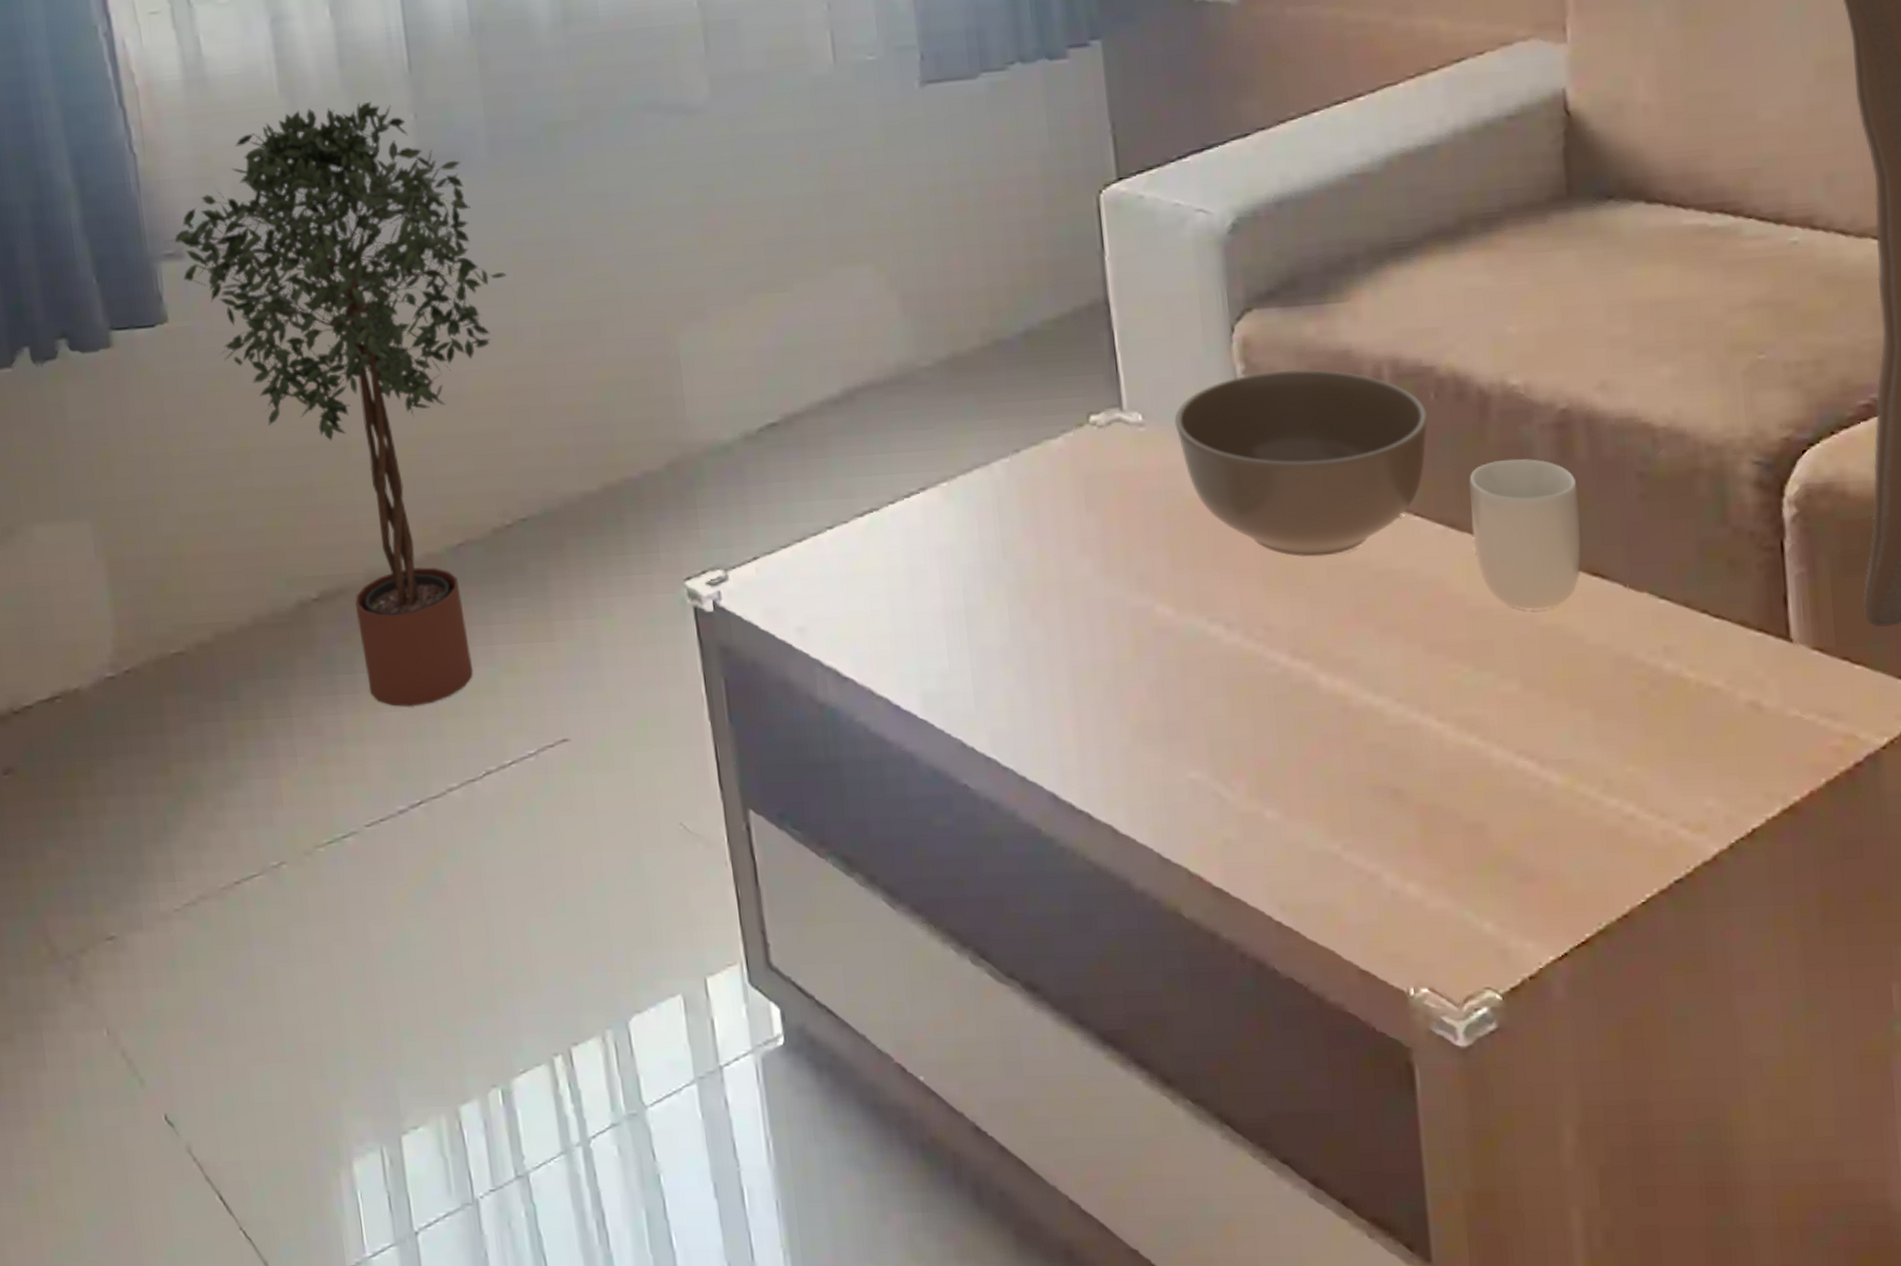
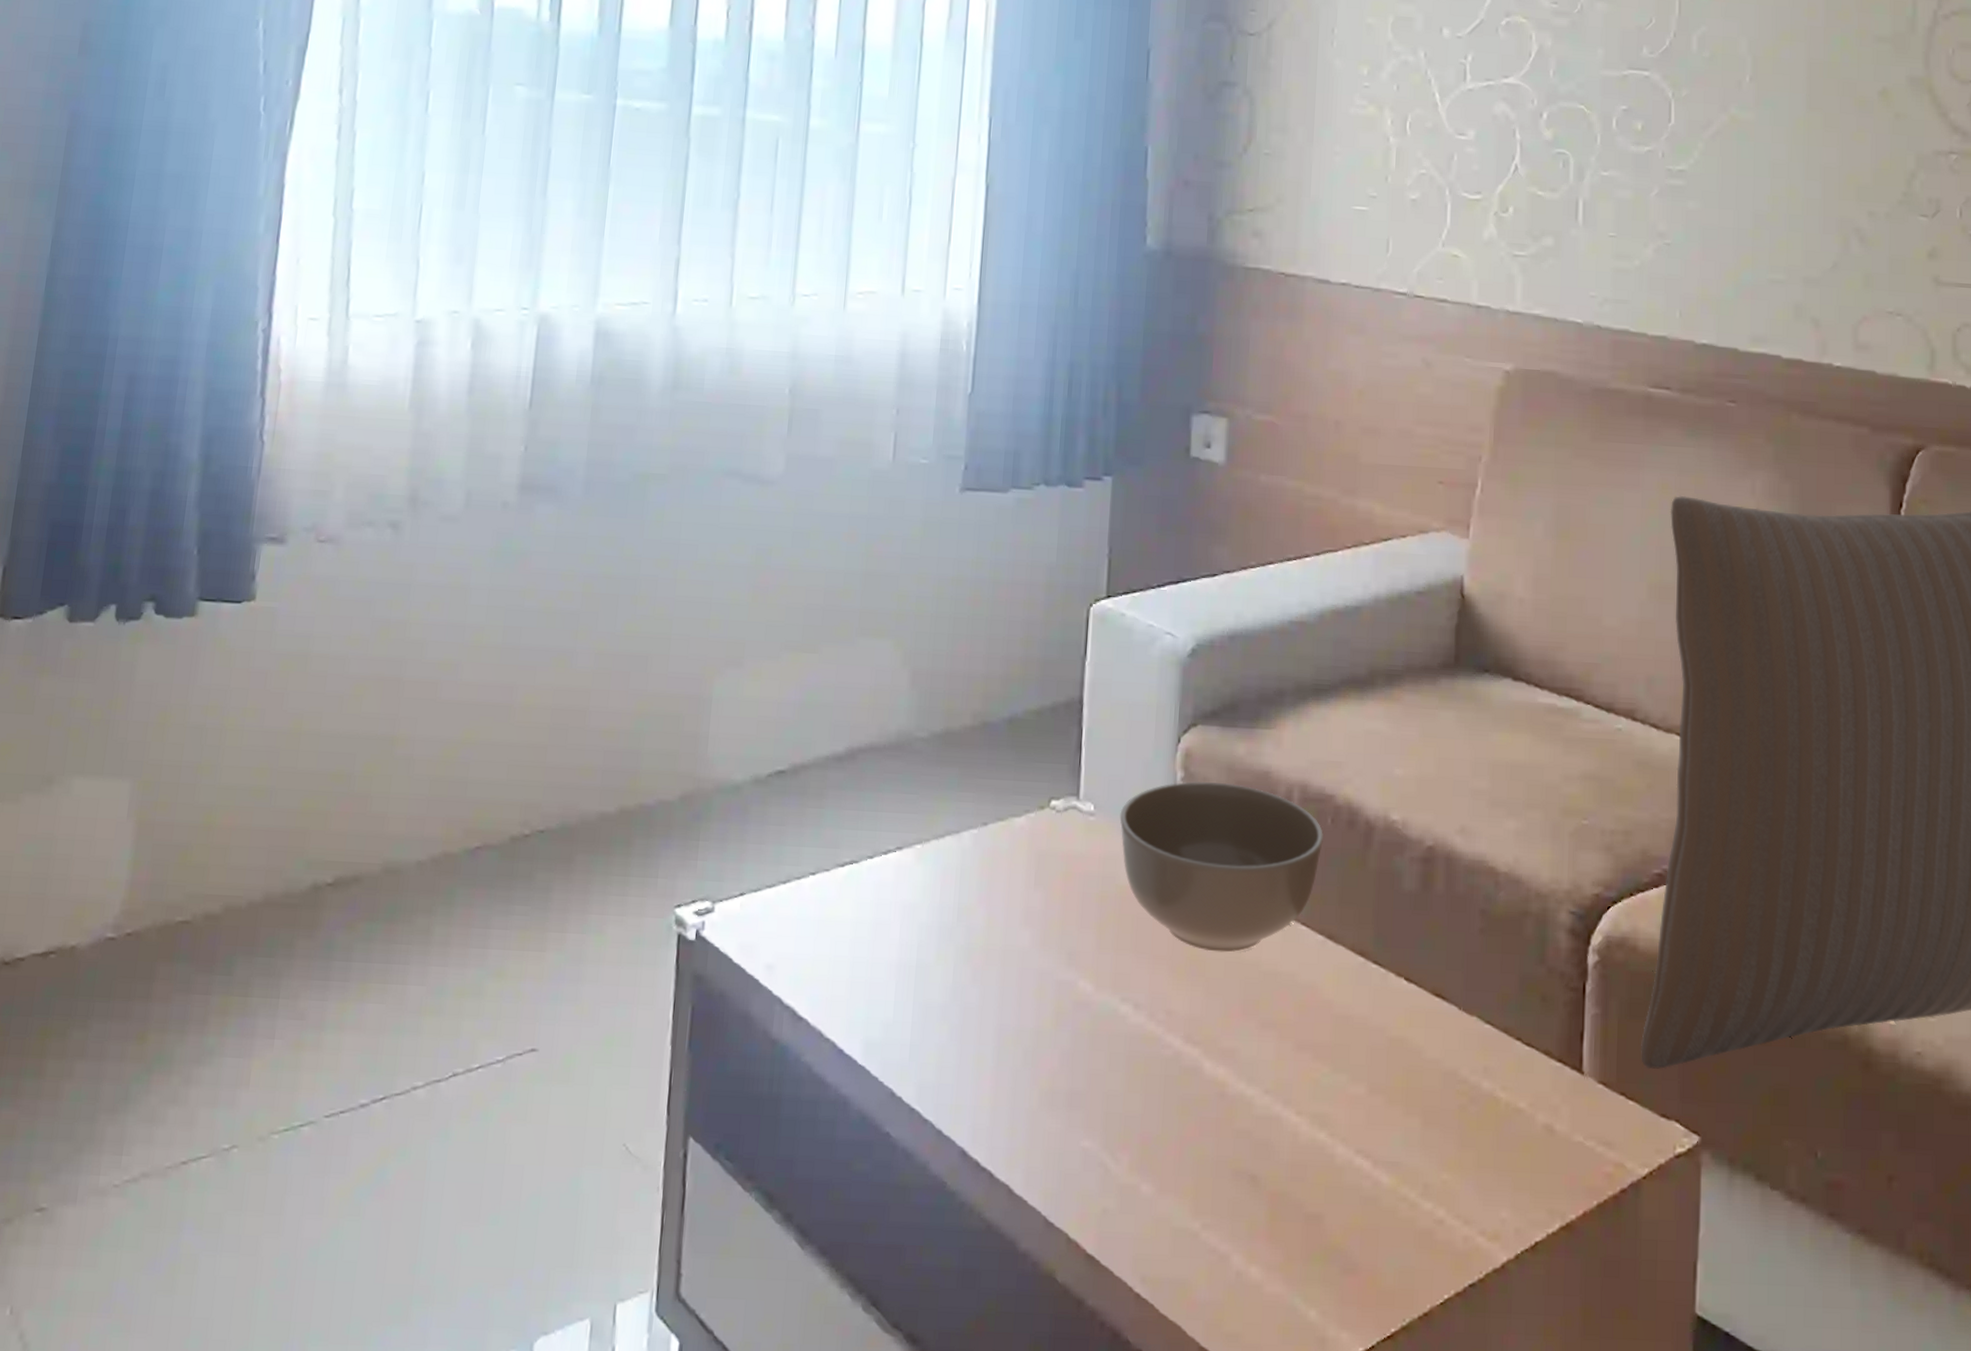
potted tree: present [164,101,507,707] -> none [270,426,575,1001]
cup: present [1468,458,1582,610] -> none [1345,884,1433,1022]

